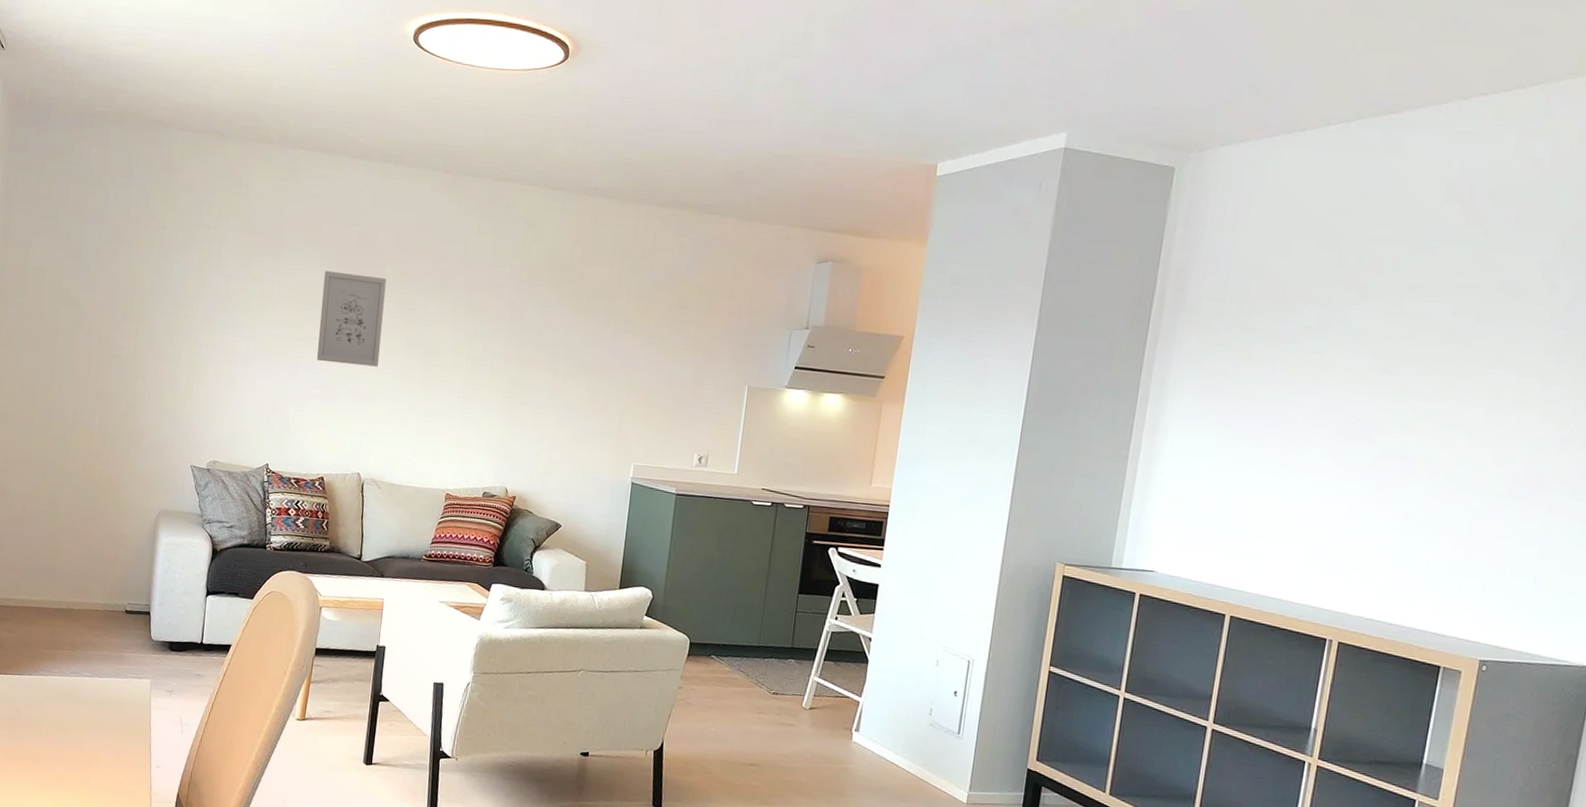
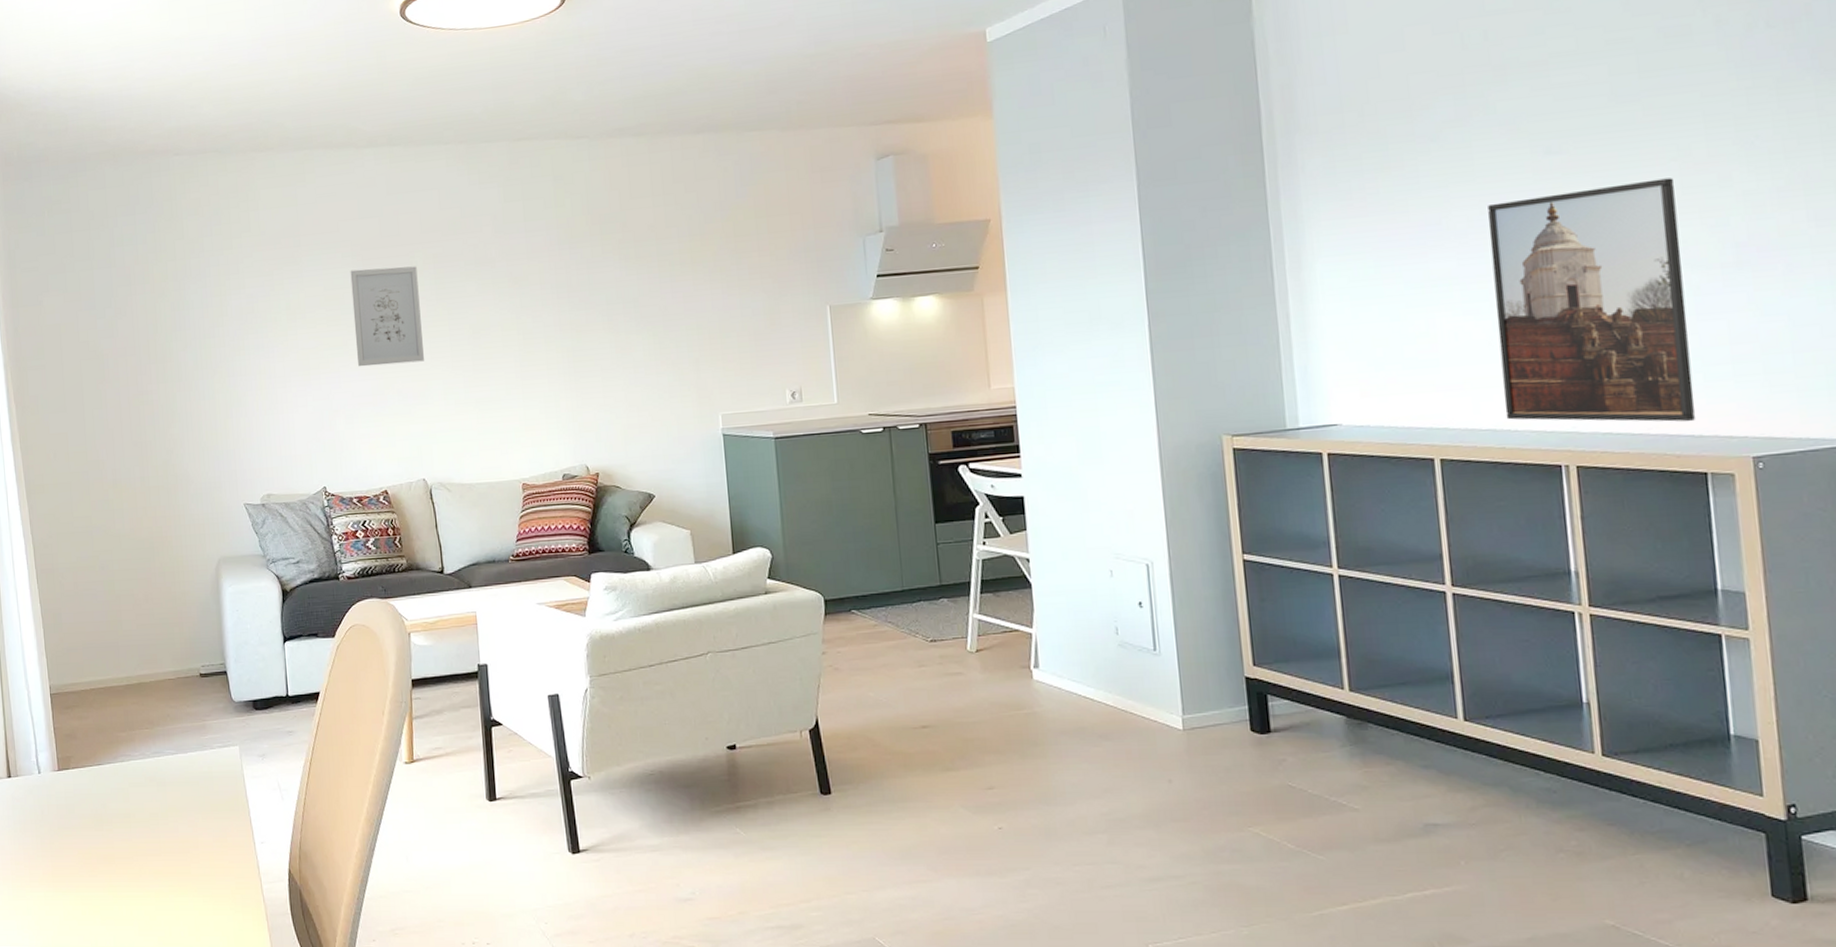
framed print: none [1292,406,1481,622] -> present [1488,178,1695,422]

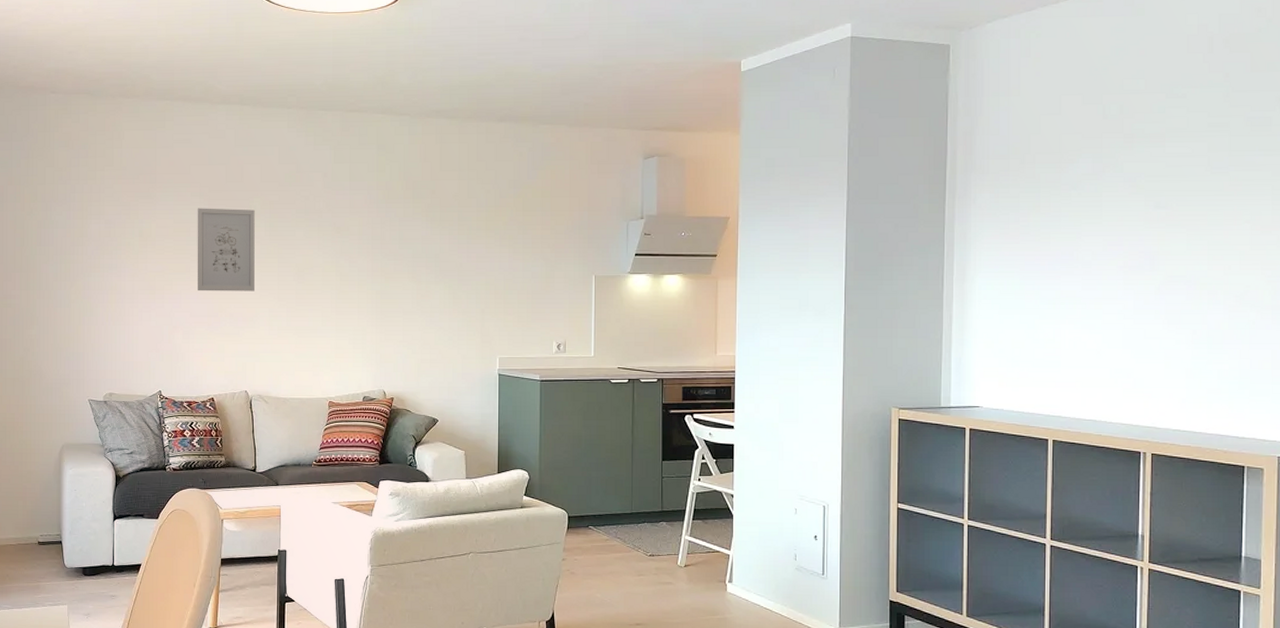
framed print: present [1488,178,1695,422] -> none [1104,236,1246,426]

